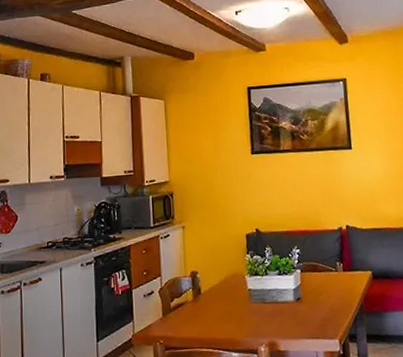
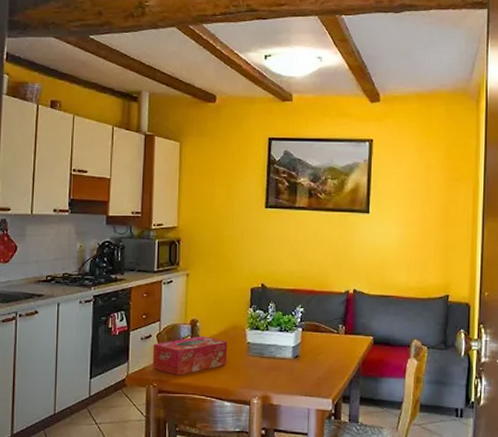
tissue box: none [156,287,231,330] -> present [152,336,228,375]

